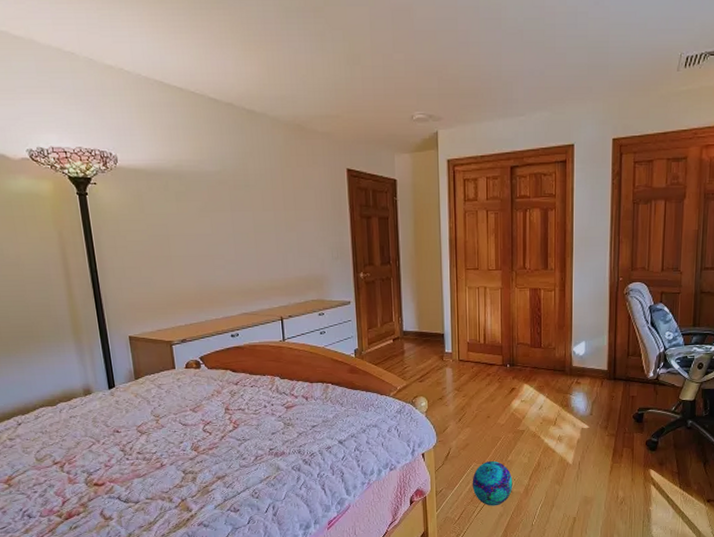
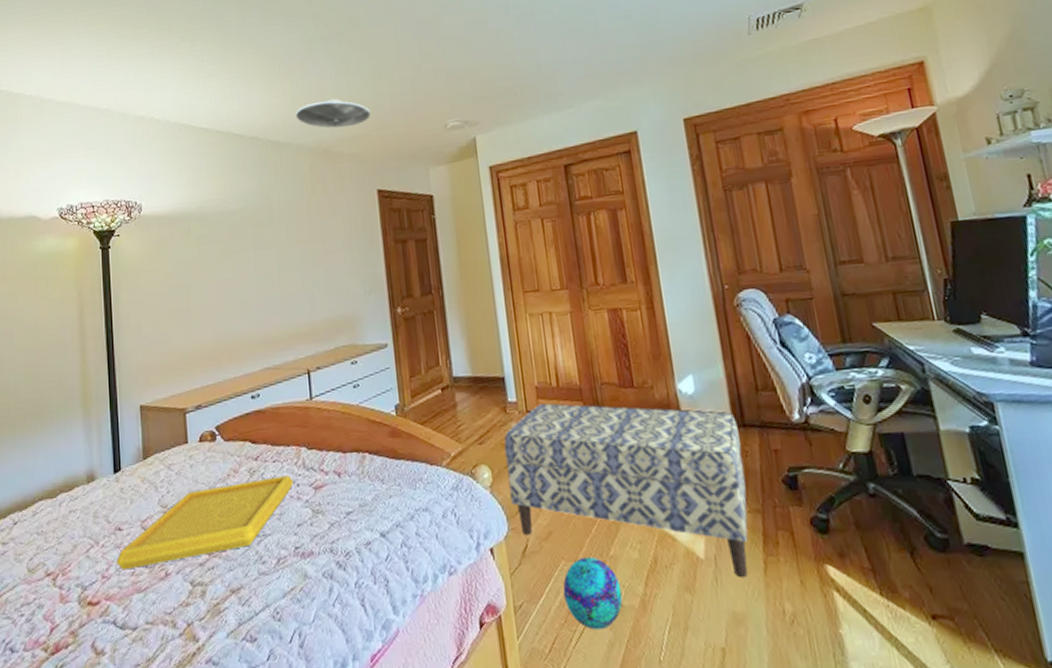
serving tray: none [117,396,269,462] -> present [116,474,294,570]
ceiling light: none [271,74,343,106] -> present [296,98,371,129]
bench: none [439,355,610,476] -> present [504,403,748,578]

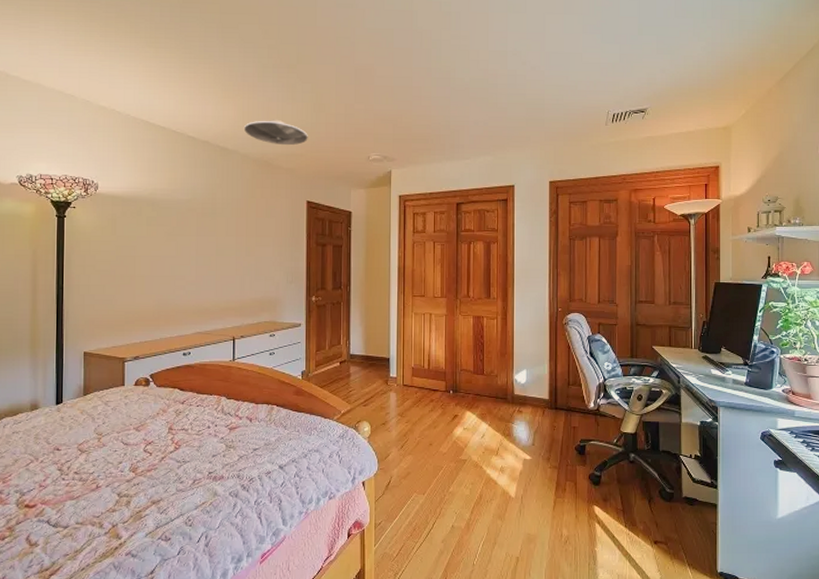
serving tray: present [116,474,294,570] -> none [53,417,213,482]
bench: present [504,403,748,578] -> none [382,380,551,512]
decorative ball: present [563,557,623,630] -> none [412,492,454,542]

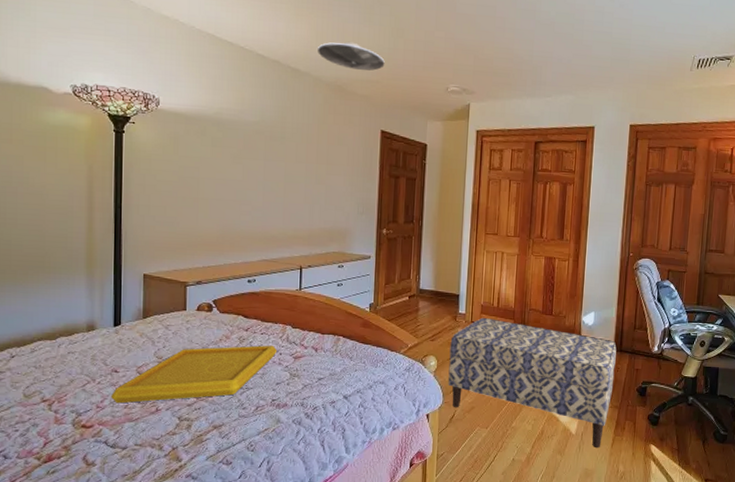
serving tray: none [53,417,213,482] -> present [111,345,278,404]
bench: none [382,380,551,512] -> present [448,317,617,449]

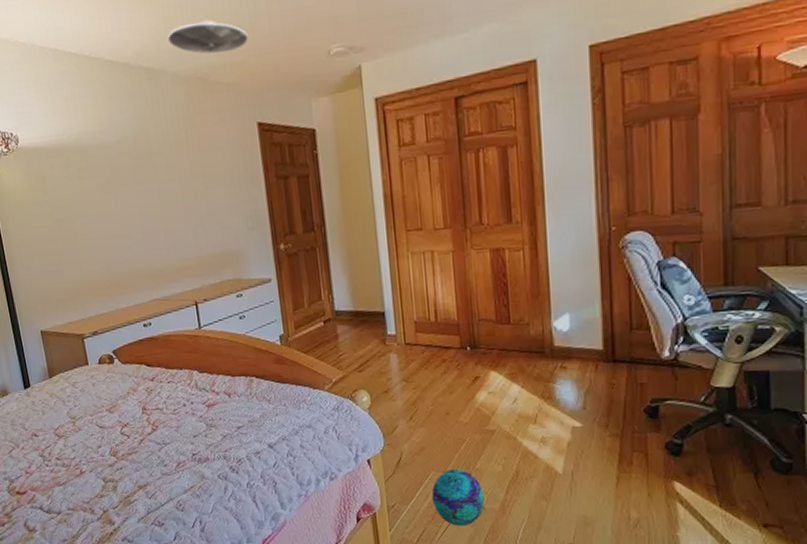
serving tray: present [111,345,278,404] -> none [36,394,189,468]
bench: present [448,317,617,449] -> none [382,336,609,490]
decorative ball: none [474,426,516,474] -> present [431,469,485,526]

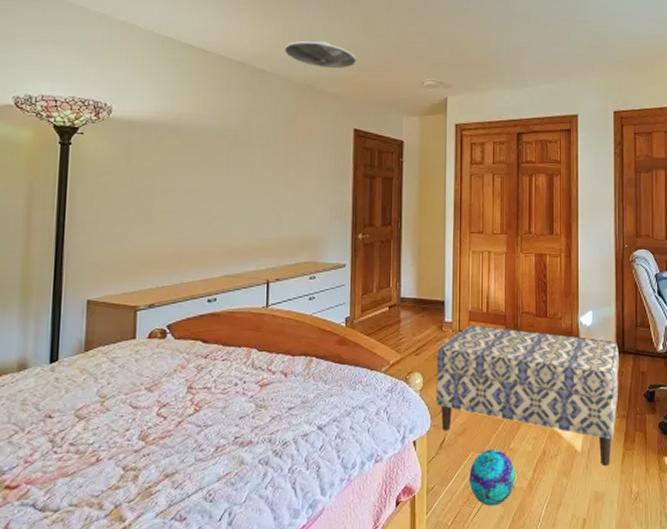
bench: none [382,336,609,490] -> present [436,324,619,467]

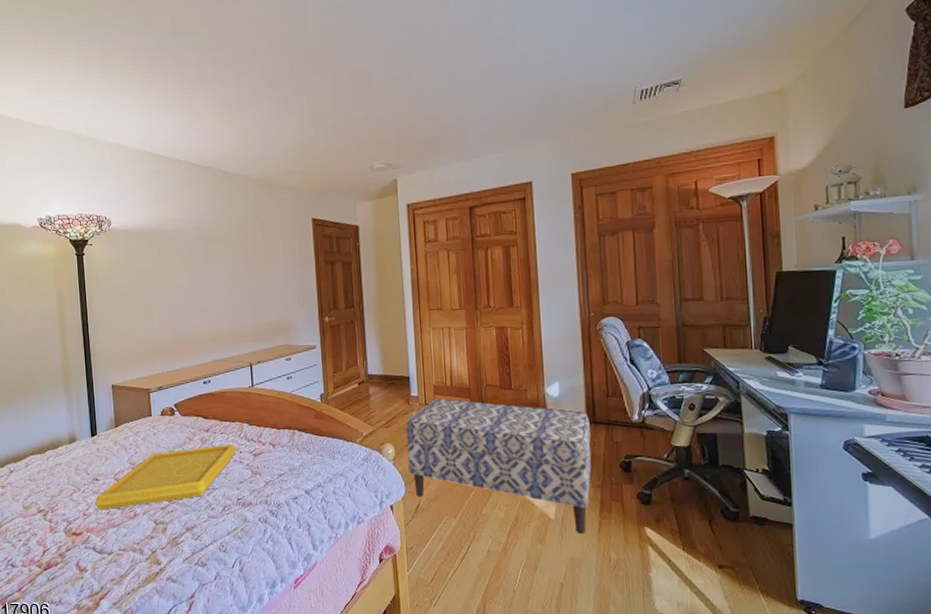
serving tray: none [43,372,241,456] -> present [95,444,238,510]
ceiling light: present [285,40,356,69] -> none [244,136,309,163]
decorative ball: present [469,449,515,507] -> none [444,515,490,567]

